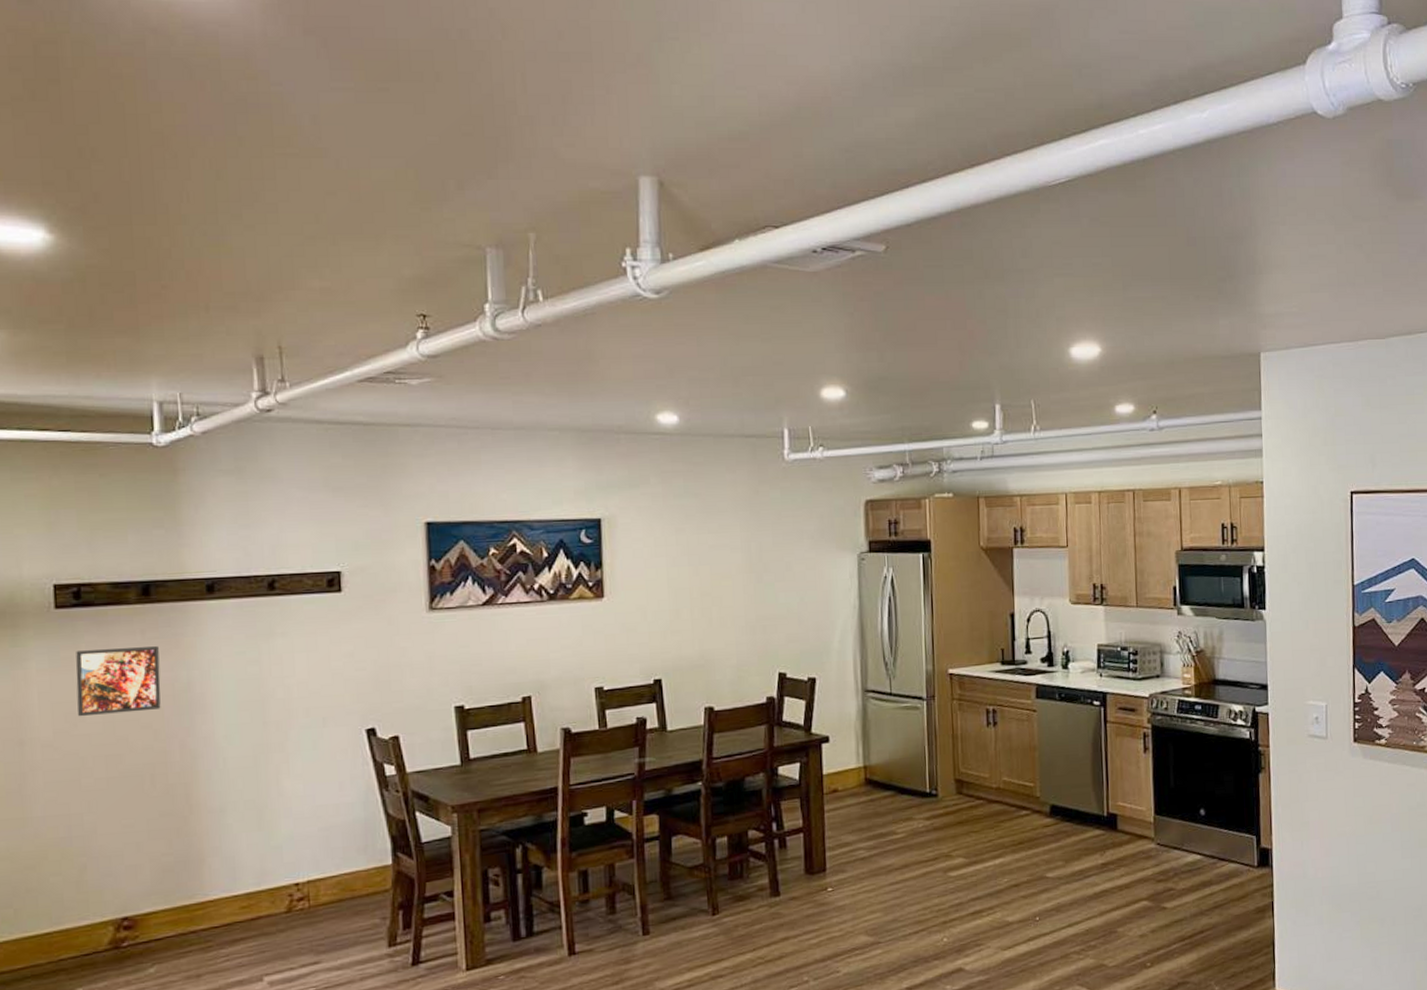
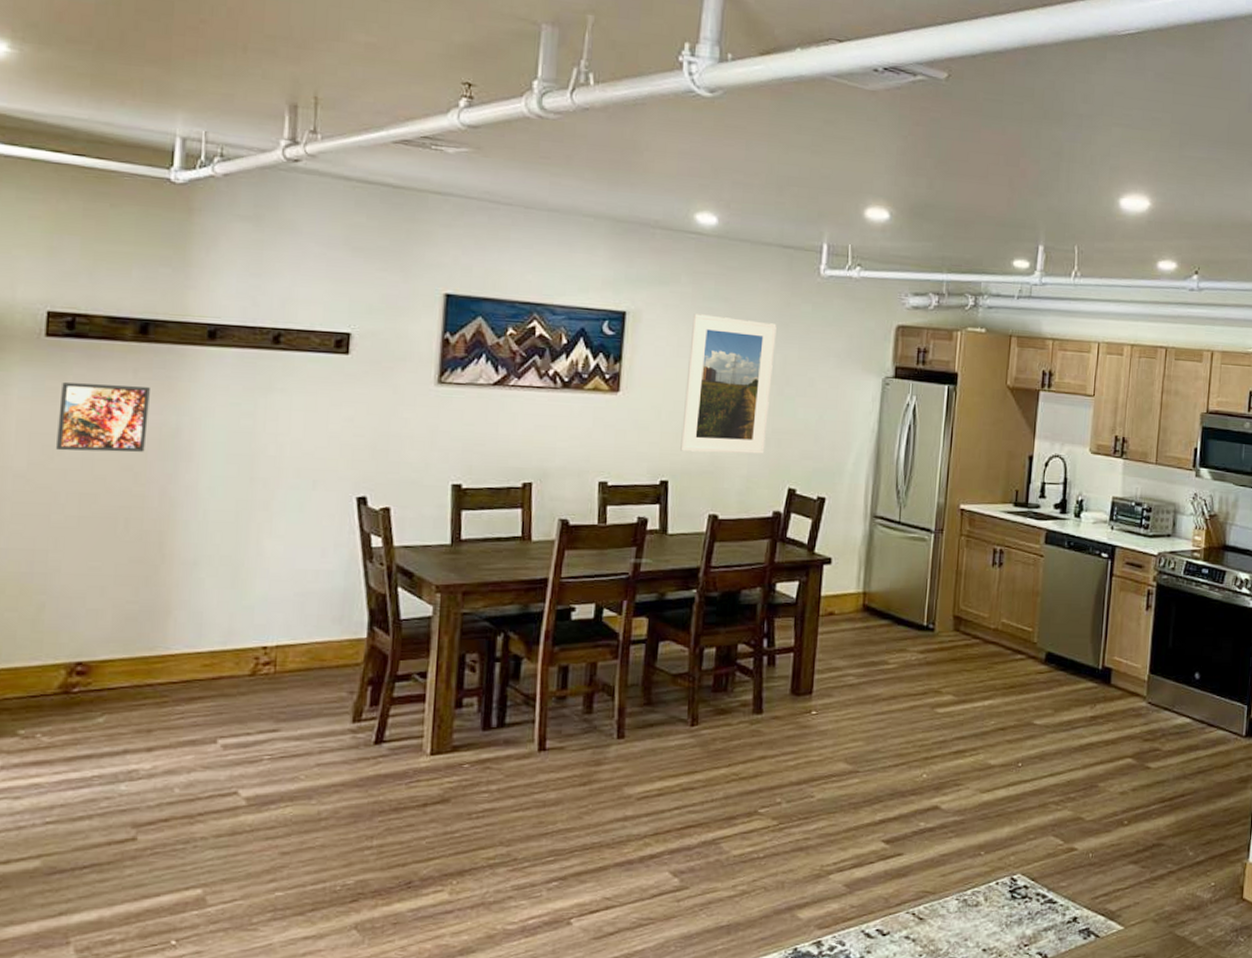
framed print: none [666,512,751,649] -> present [680,314,777,454]

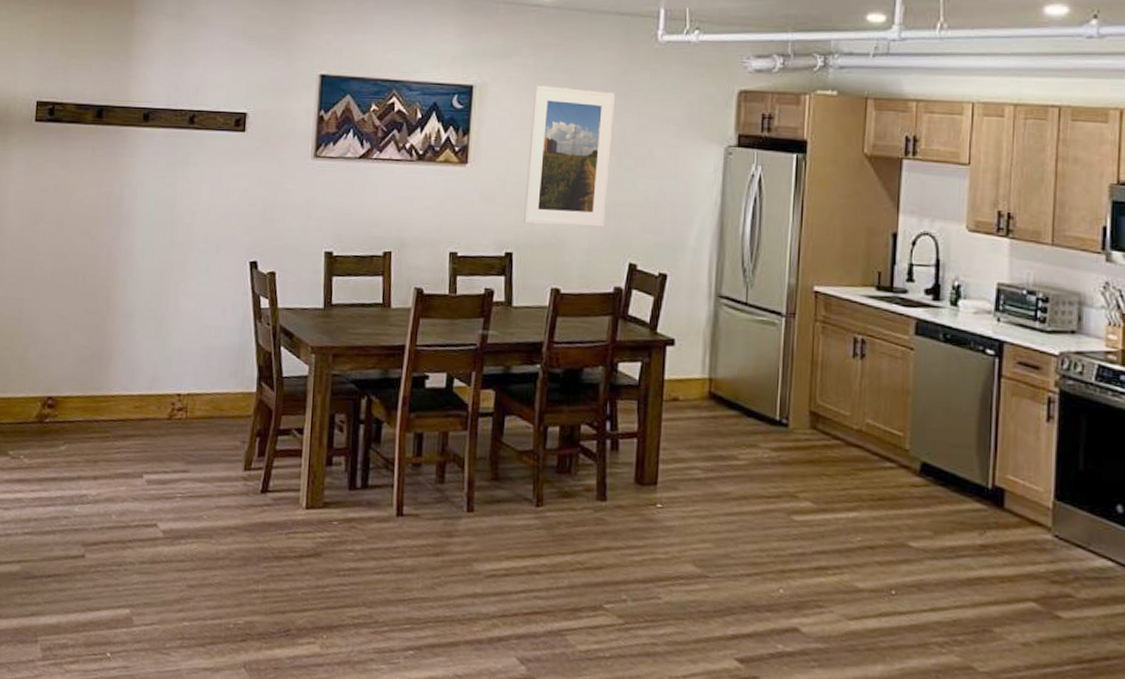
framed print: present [56,382,150,453] -> none [40,160,103,218]

